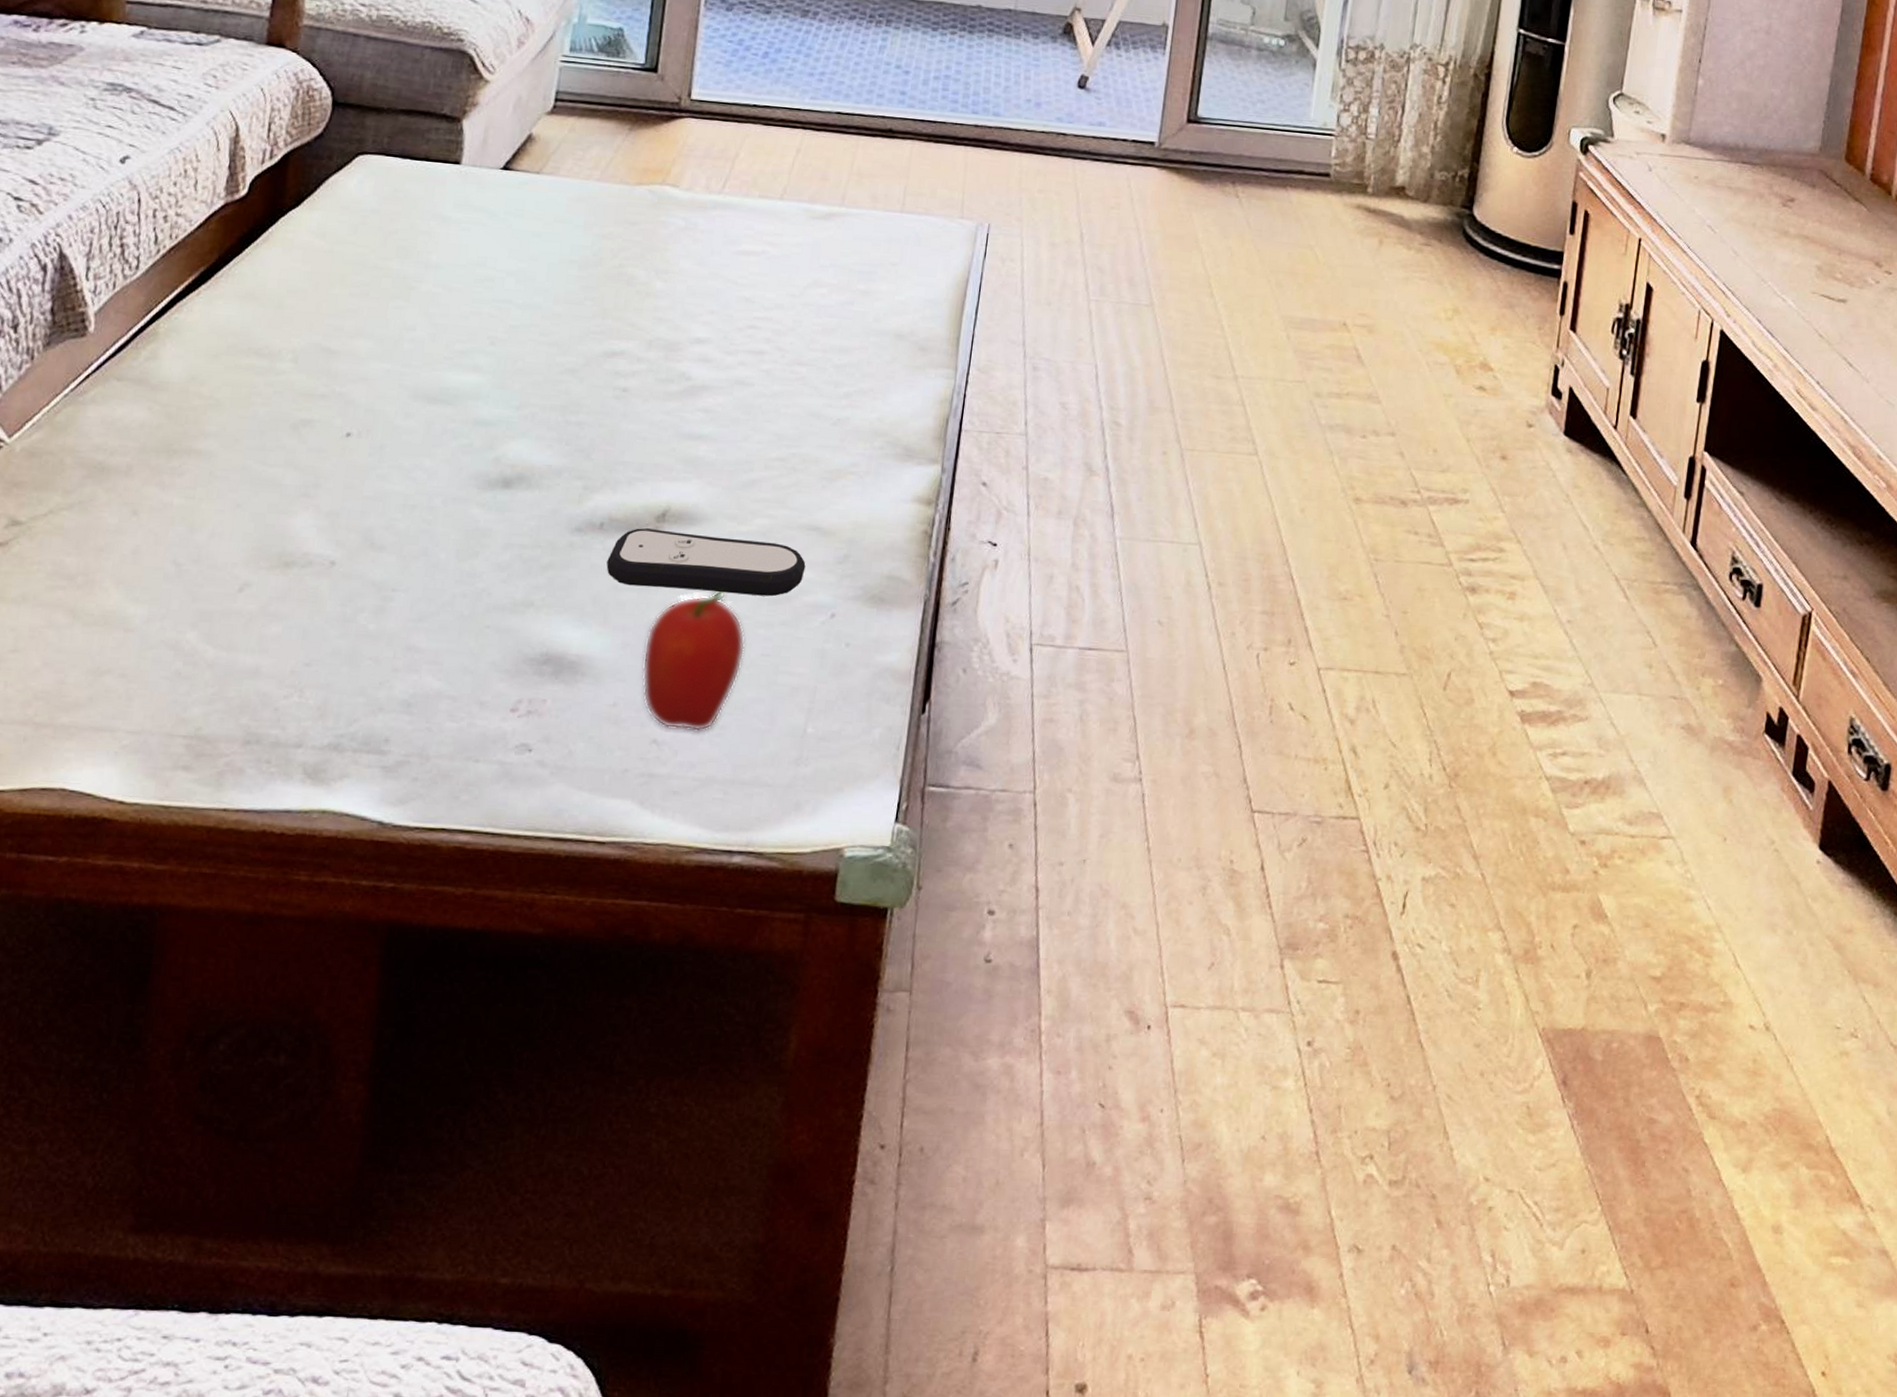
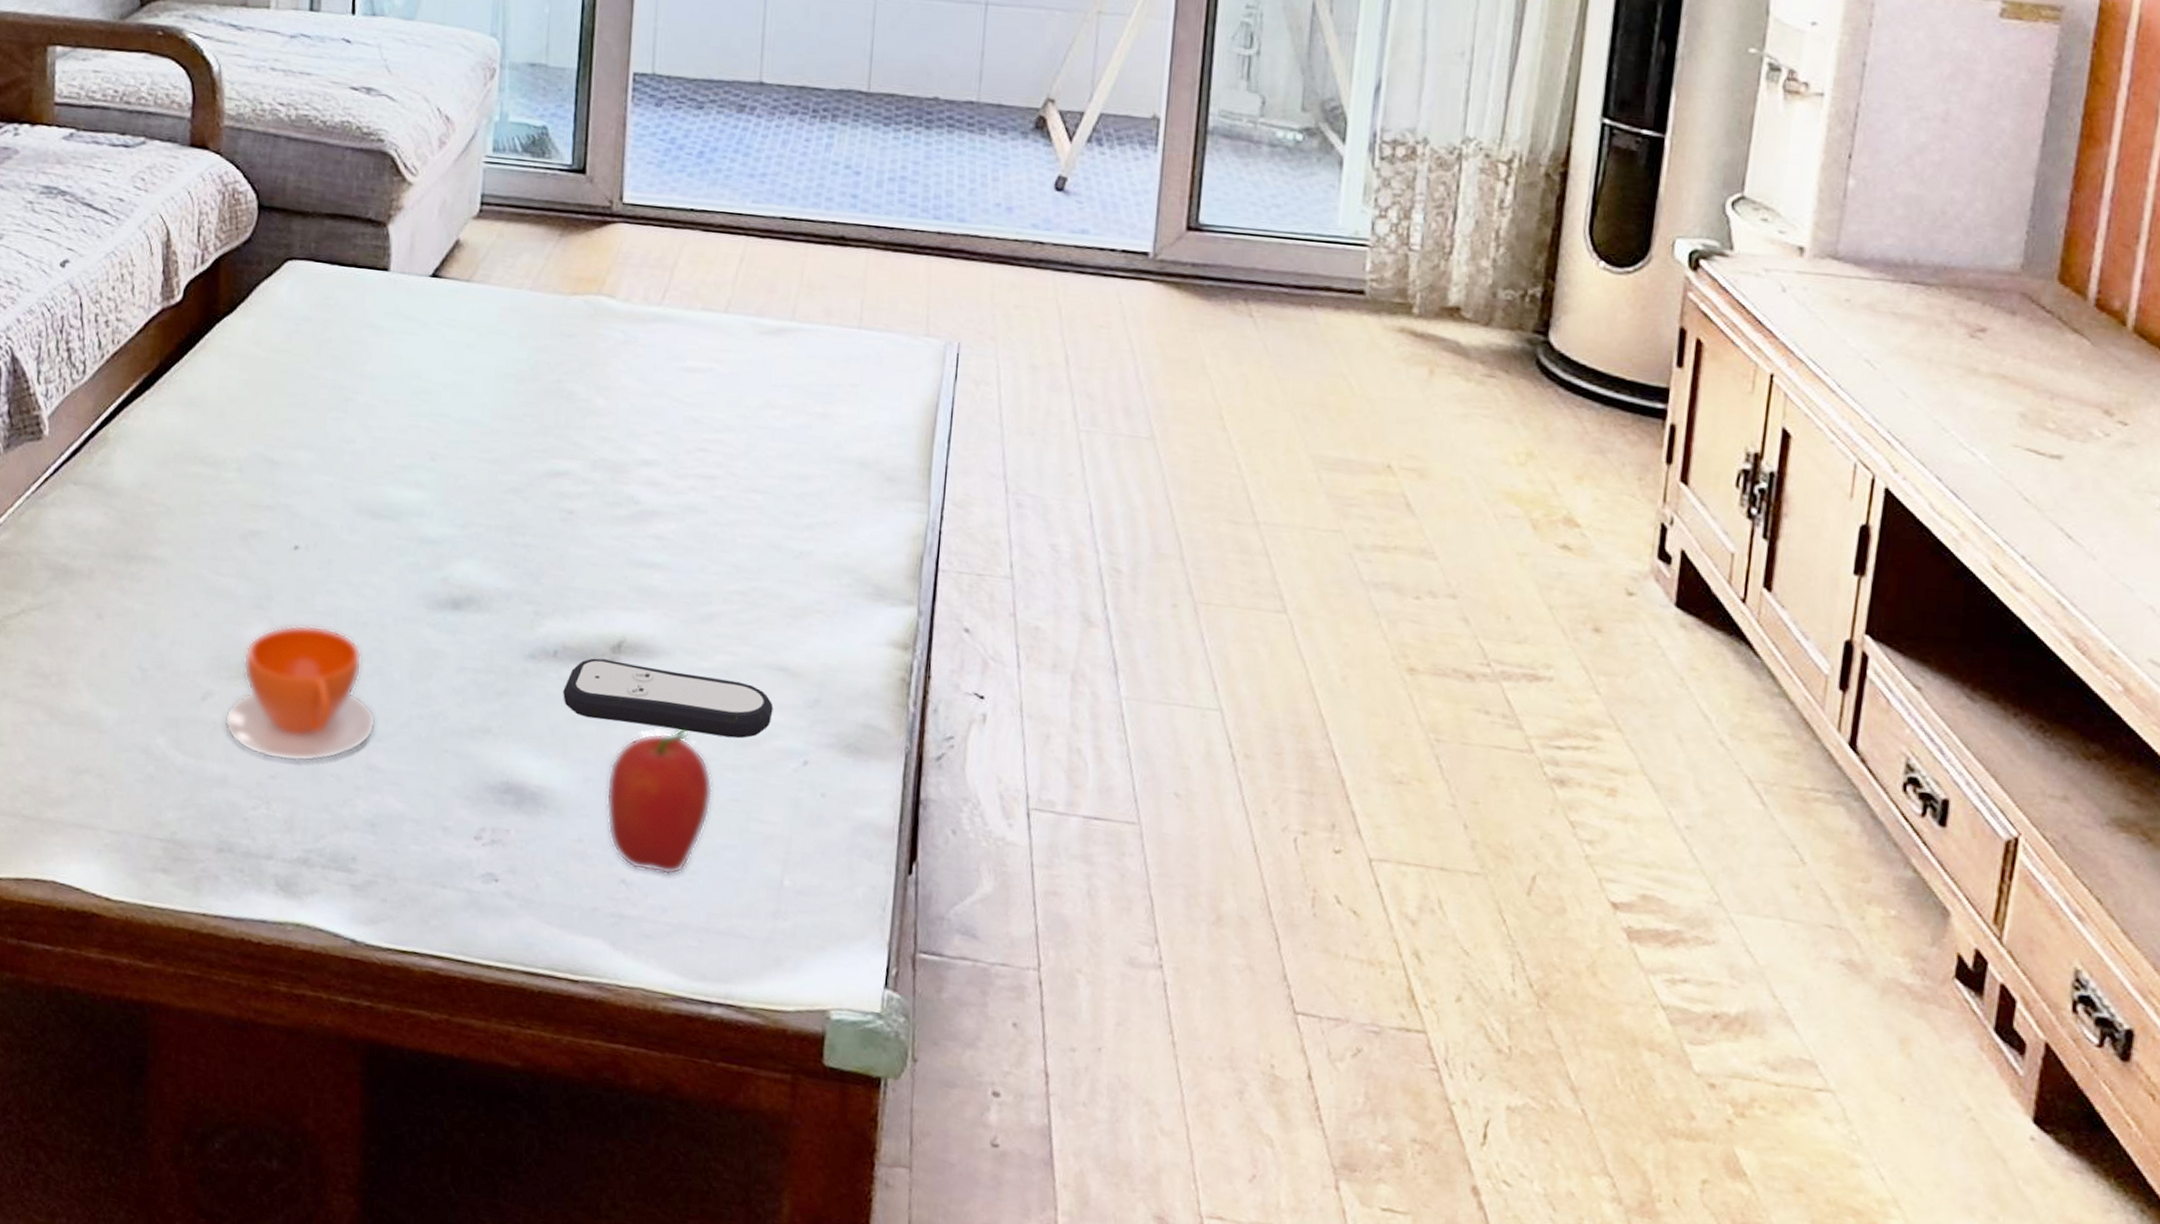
teacup: none [260,510,419,648] -> present [224,624,376,762]

